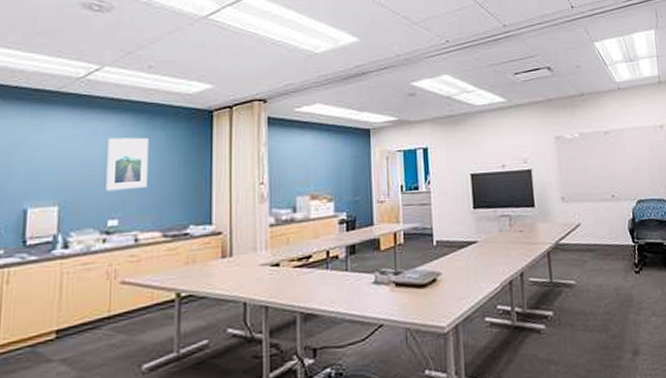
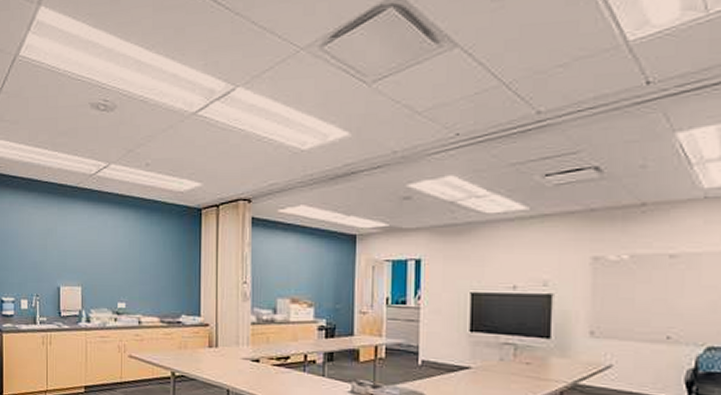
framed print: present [106,137,149,192] -> none [115,231,147,278]

